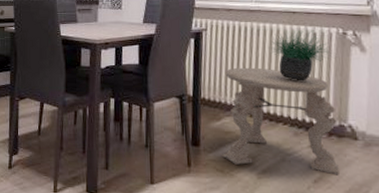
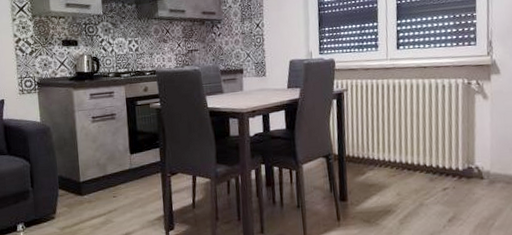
side table: present [222,67,339,176] -> none [367,122,469,214]
potted plant: present [271,28,331,81] -> none [406,81,459,131]

